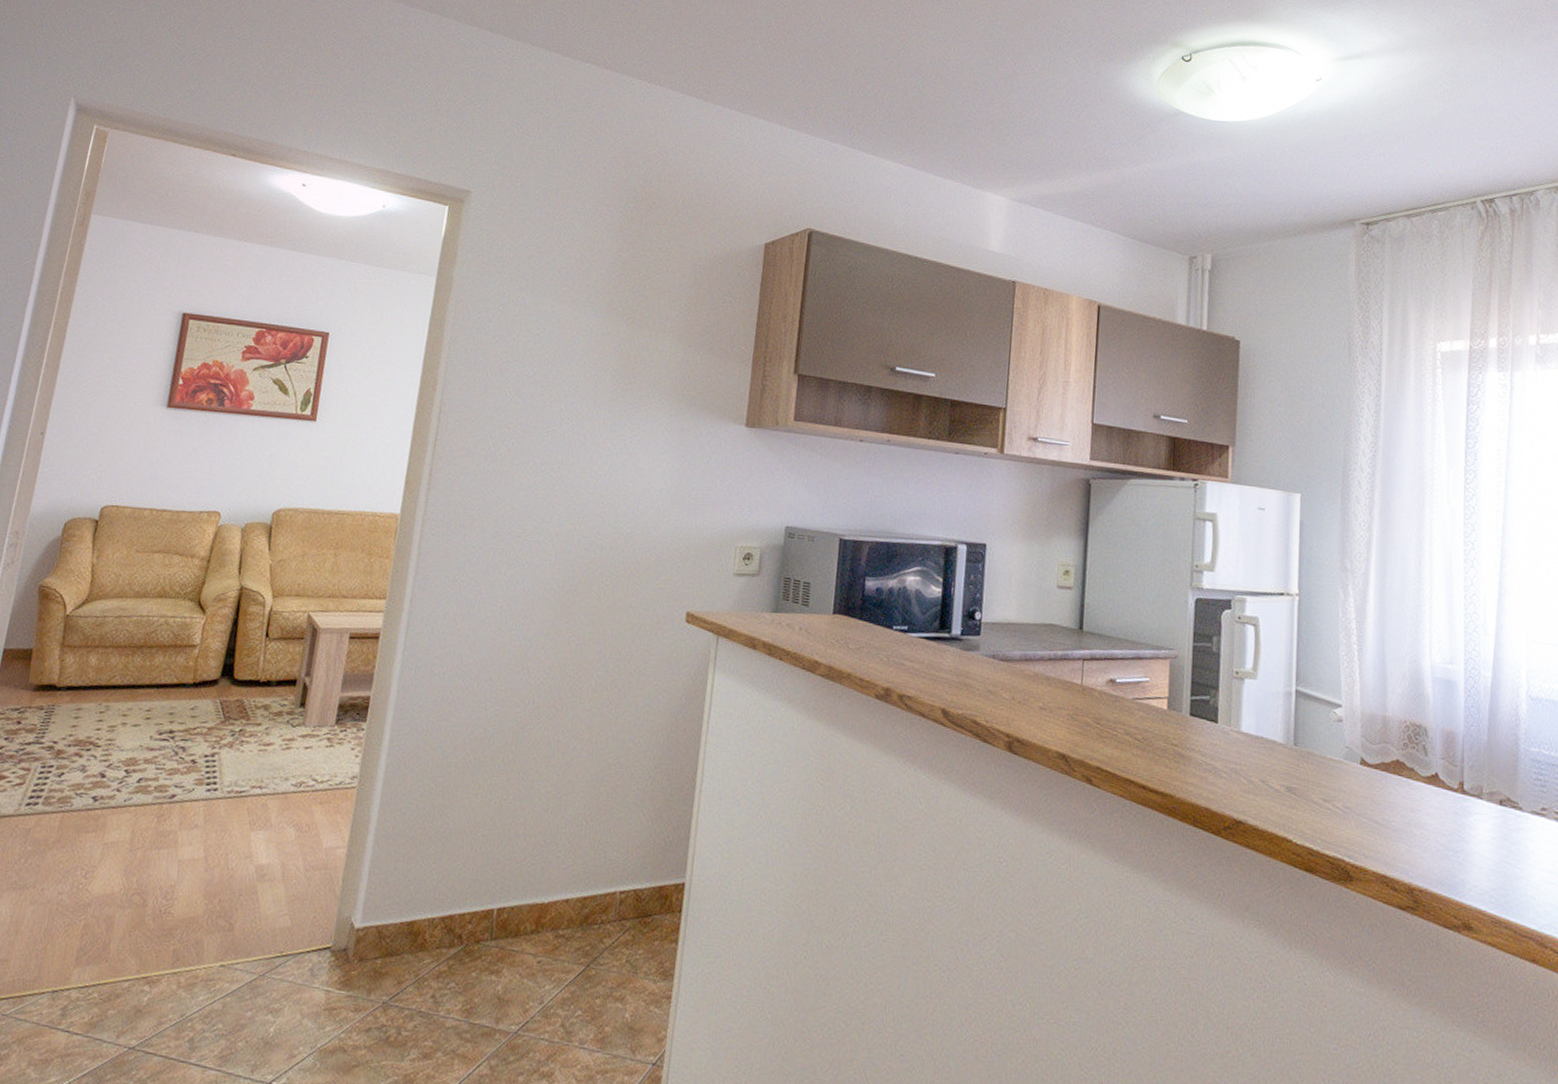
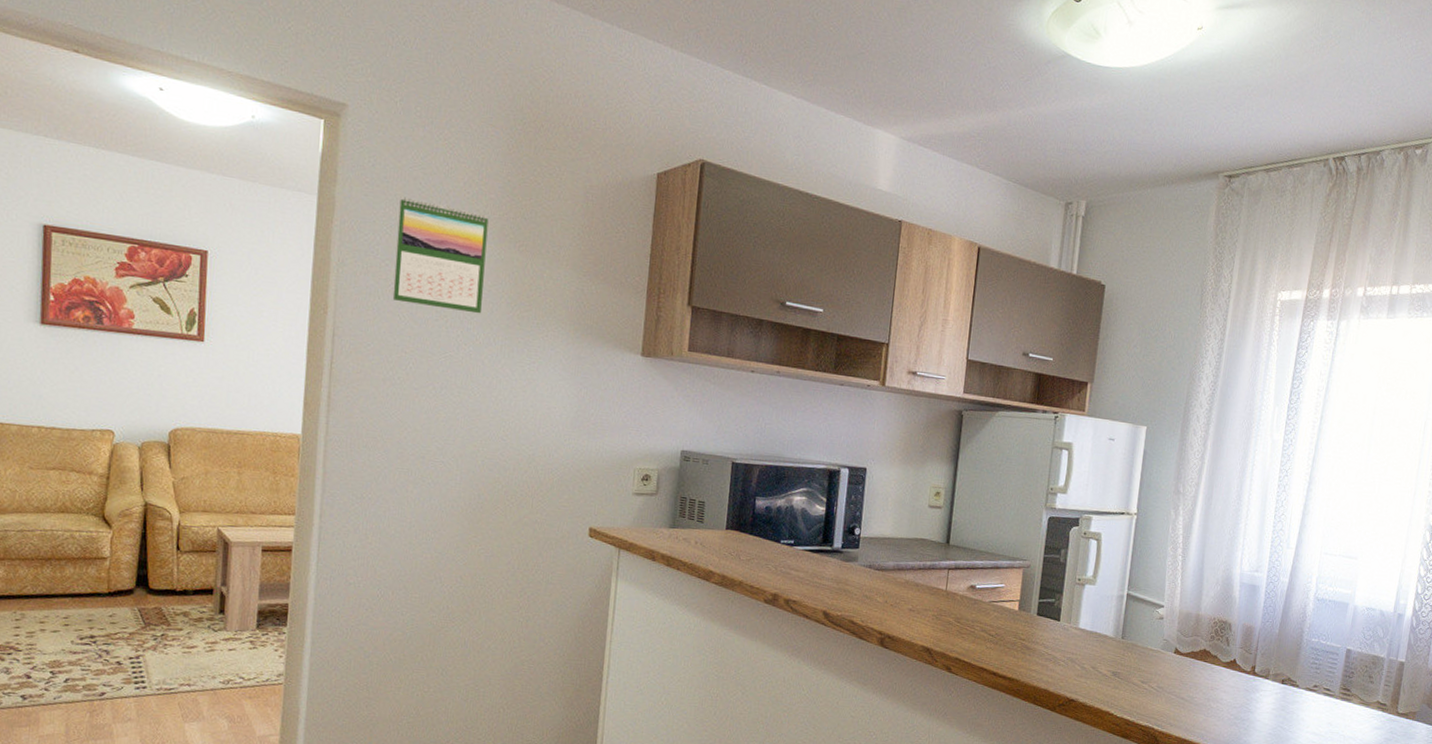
calendar: none [500,275,598,388] -> present [392,196,489,314]

